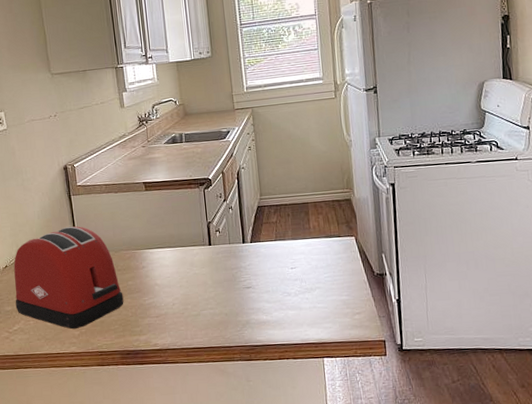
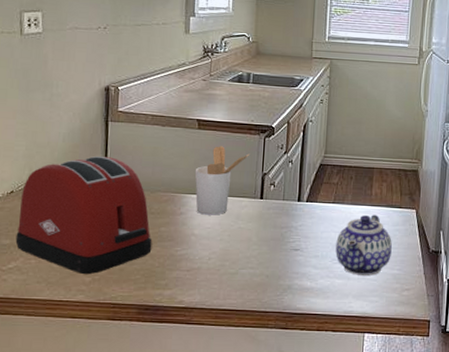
utensil holder: none [148,203,194,266] -> present [194,146,250,215]
teapot: none [283,246,338,305] -> present [335,214,392,276]

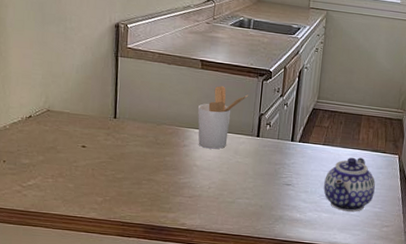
toaster: present [15,156,152,275] -> none [34,88,158,195]

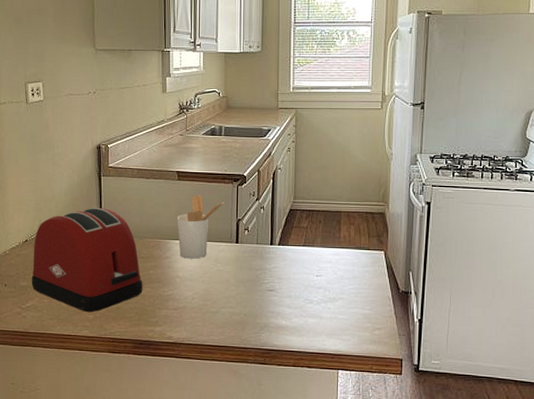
toaster: none [34,88,158,195] -> present [31,208,143,313]
teapot: present [323,157,375,212] -> none [308,256,362,315]

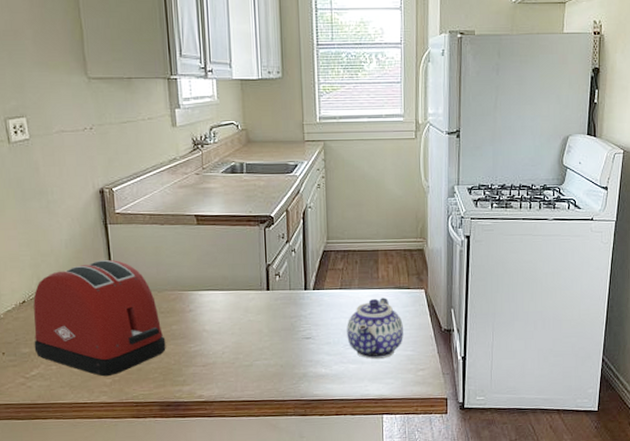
utensil holder: present [176,195,225,259] -> none [198,240,252,310]
teapot: none [308,256,362,315] -> present [347,298,403,359]

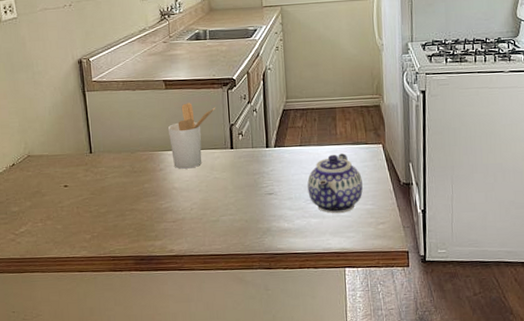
toaster: present [33,260,166,377] -> none [21,124,139,233]
utensil holder: none [198,240,252,310] -> present [167,103,216,169]

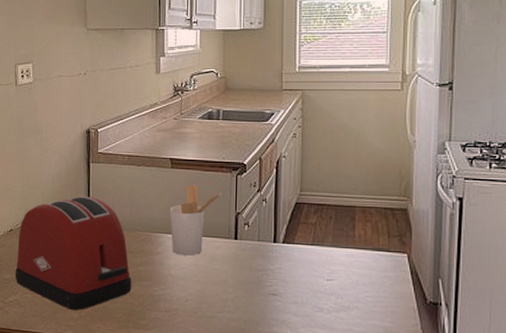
toaster: none [21,124,139,233] -> present [15,196,132,311]
teapot: present [307,153,363,213] -> none [317,258,381,327]

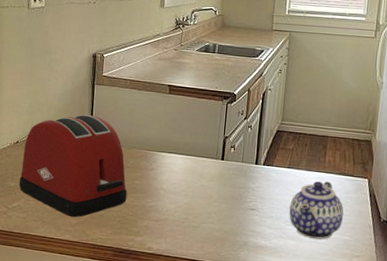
utensil holder: present [169,185,223,256] -> none [165,110,214,173]
teapot: none [317,258,381,327] -> present [289,181,344,240]

